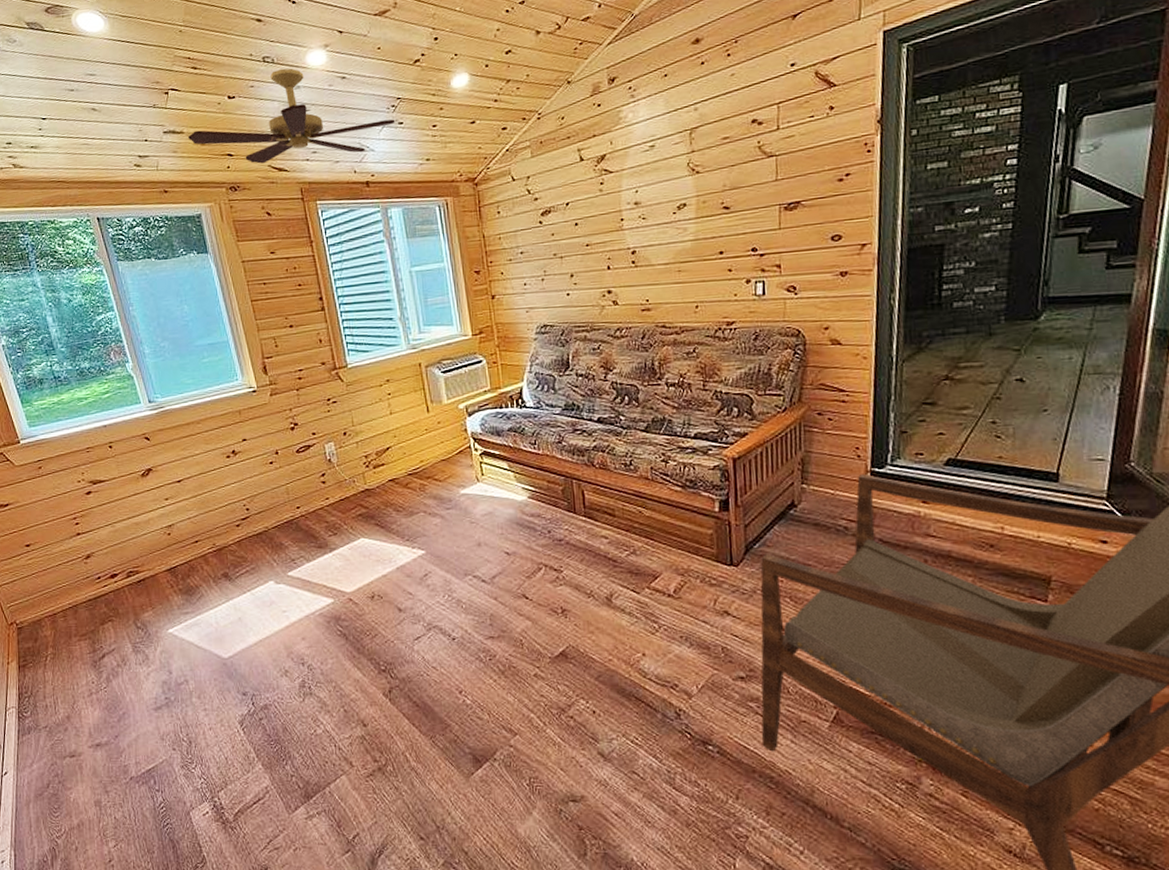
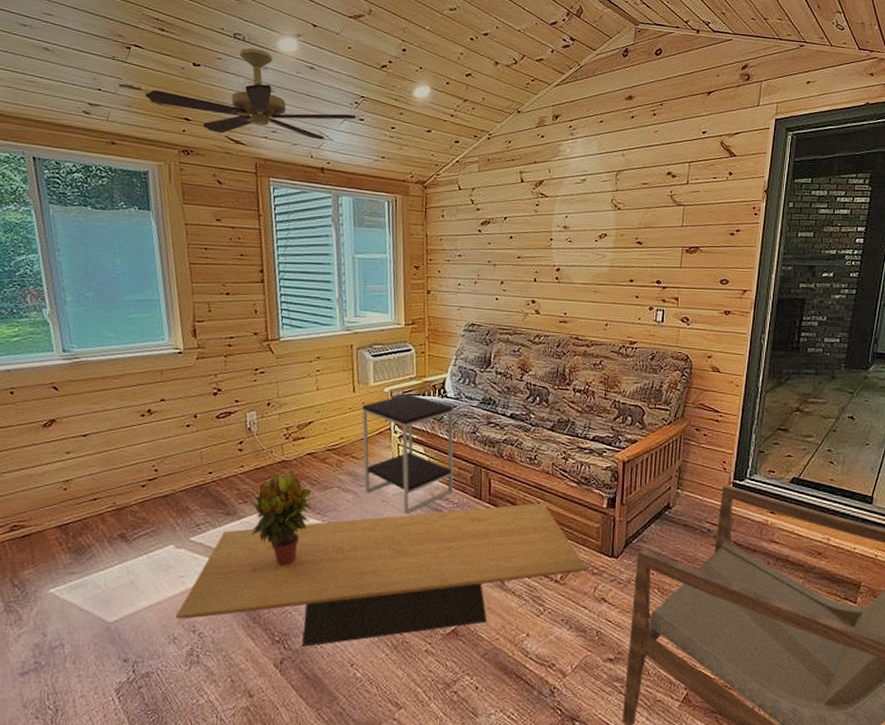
coffee table: none [285,511,703,675] -> present [176,502,587,647]
potted plant: none [336,499,401,595] -> present [247,470,313,566]
side table: none [439,408,545,534] -> present [362,394,454,514]

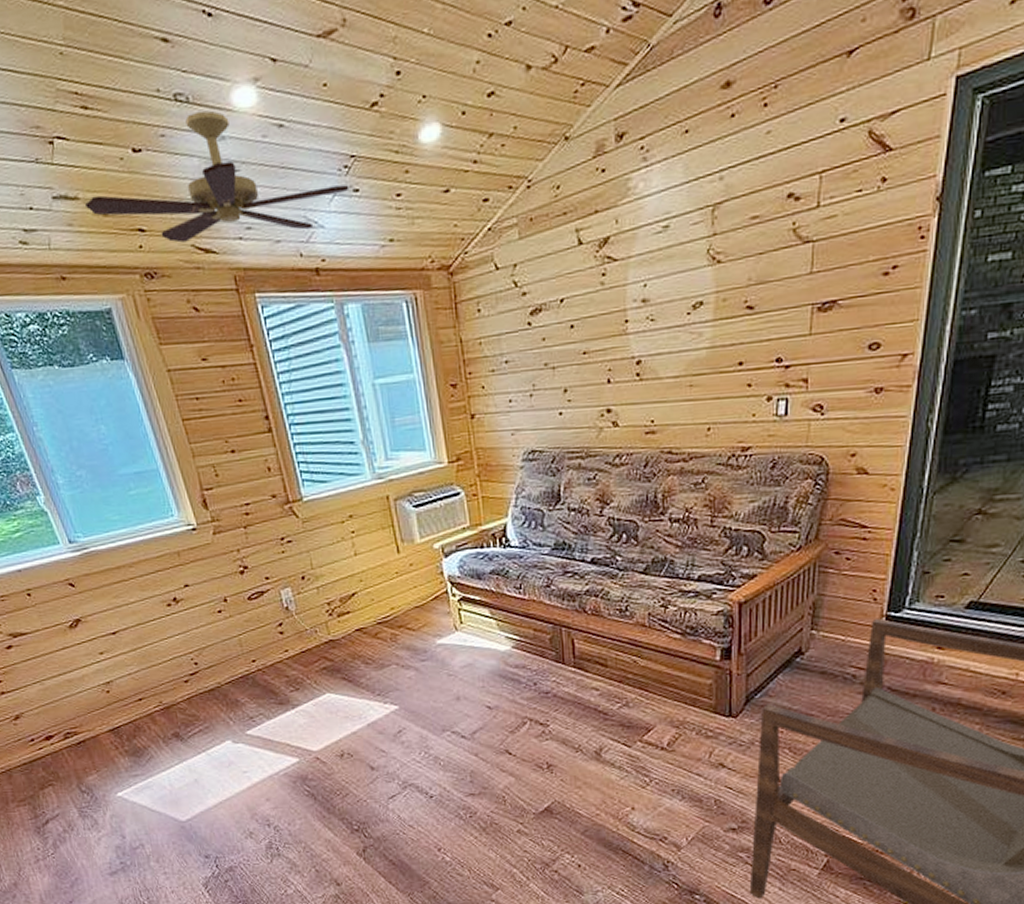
coffee table: present [176,502,587,647] -> none [248,661,699,834]
potted plant: present [247,470,313,566] -> none [297,651,372,753]
side table: present [362,394,454,514] -> none [411,548,530,687]

